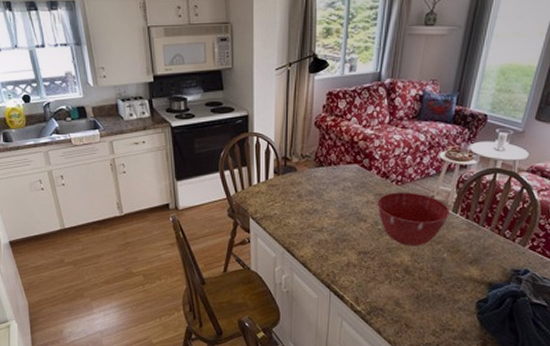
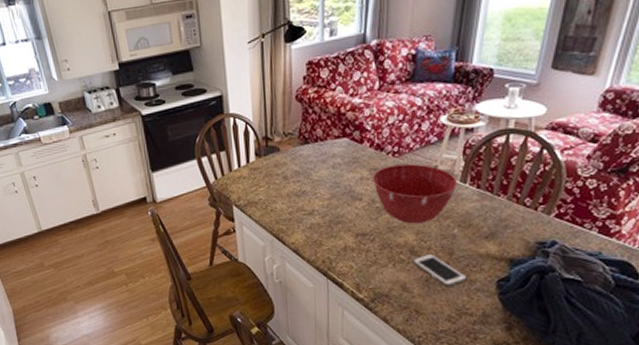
cell phone: none [405,273,452,305] -> present [412,253,467,287]

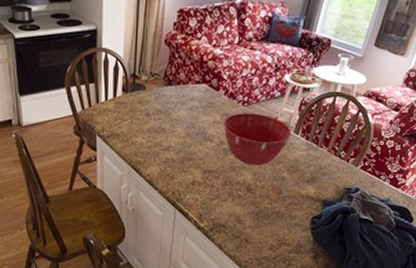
cell phone: present [412,253,467,287] -> none [247,191,289,221]

